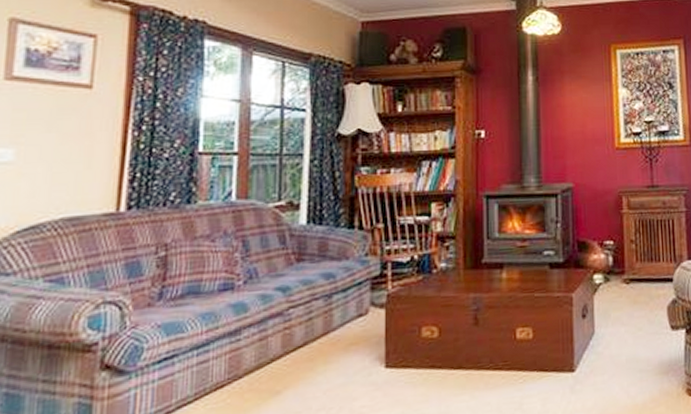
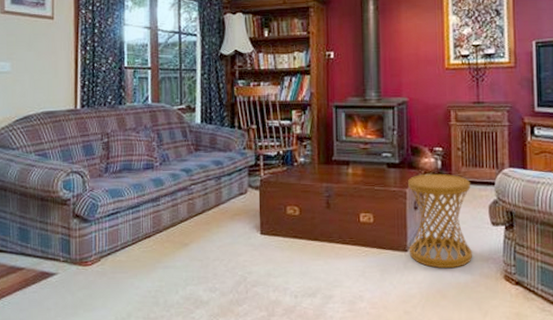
side table: none [573,271,650,389] -> present [407,173,472,269]

